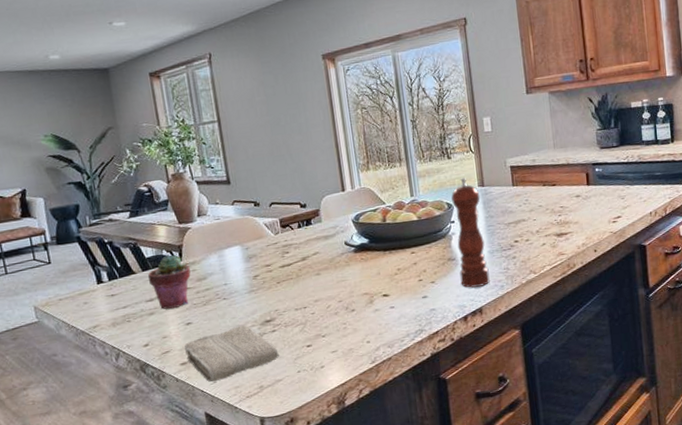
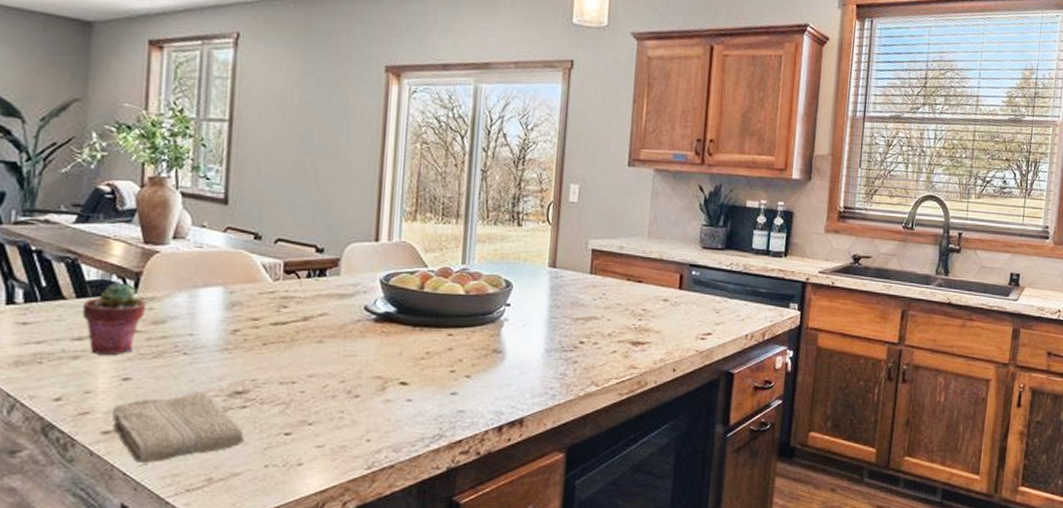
pepper mill: present [451,178,490,288] -> none [503,252,549,391]

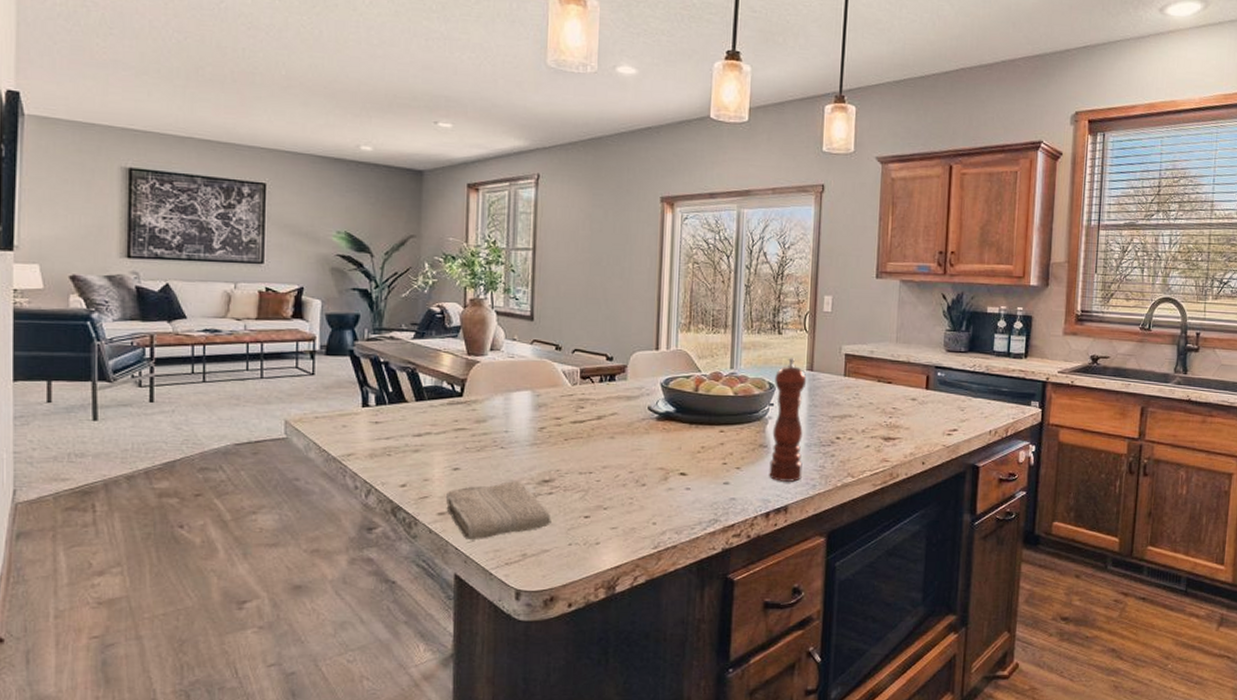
potted succulent: present [83,282,146,355] -> none [421,388,470,449]
pepper mill: none [503,252,549,391] -> present [769,358,807,482]

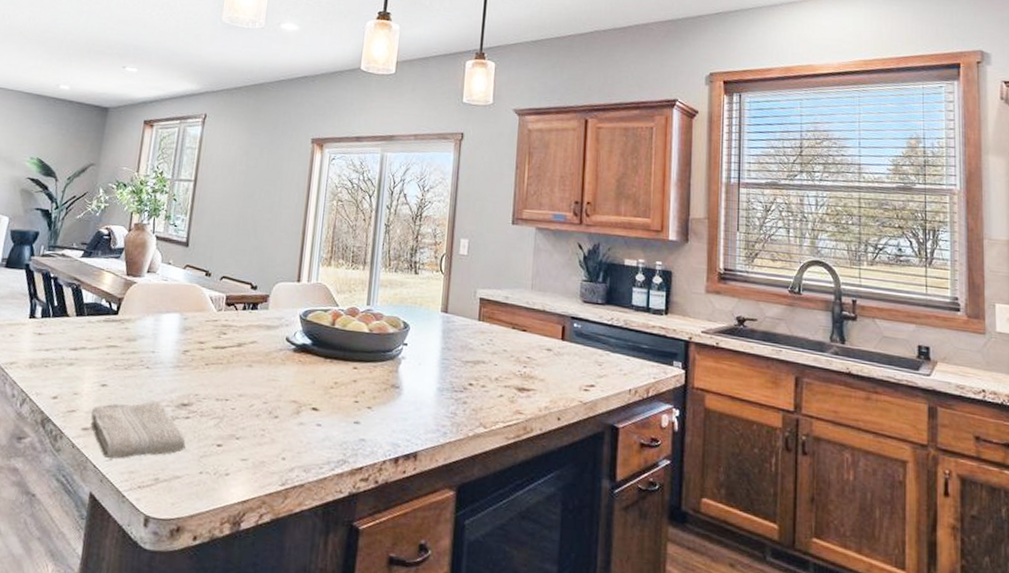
pepper mill: present [769,358,807,482] -> none [399,298,441,427]

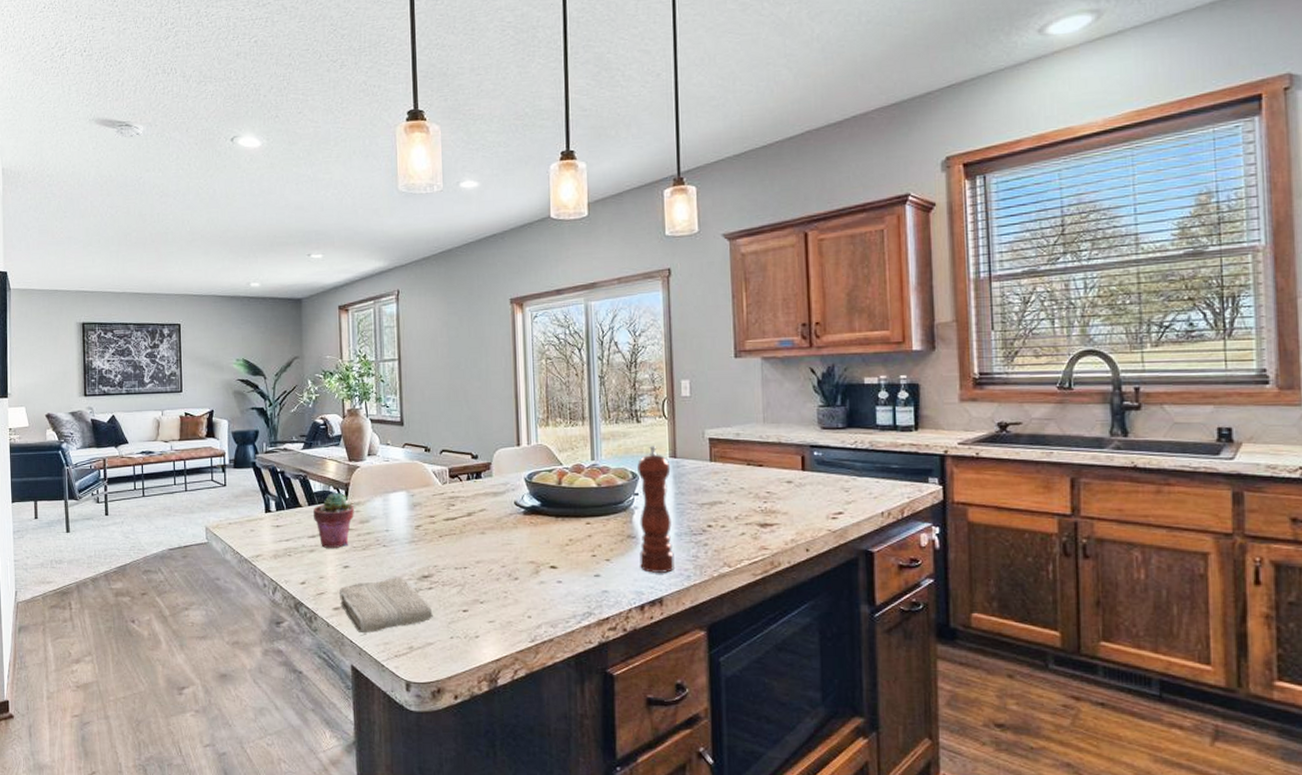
potted succulent: none [79,305,124,365] -> present [313,492,354,548]
pepper mill: none [399,298,441,427] -> present [637,446,675,573]

